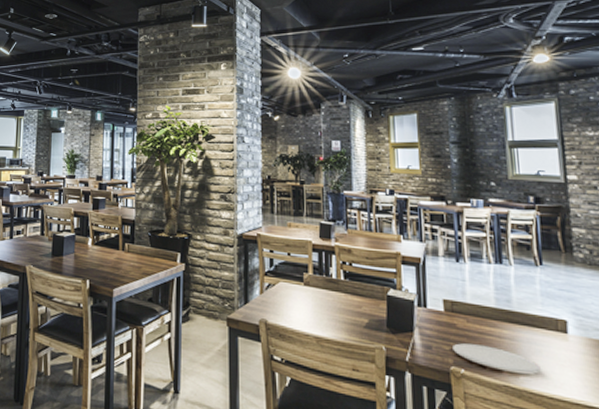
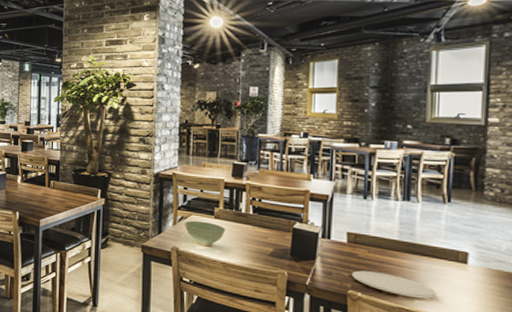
bowl: none [272,288,317,319] -> present [184,220,226,247]

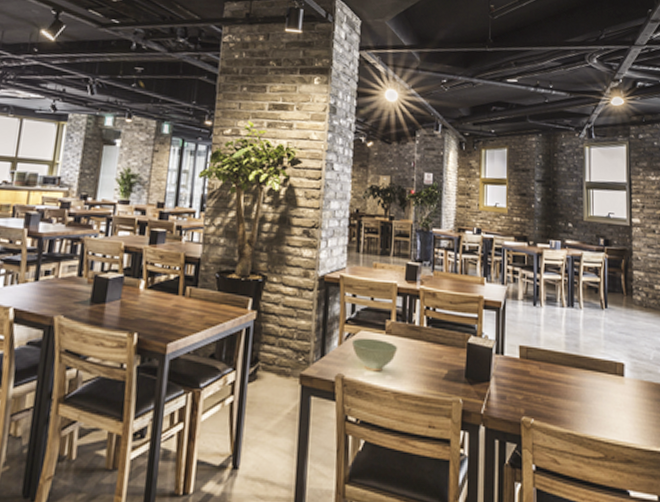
plate: present [352,270,438,299] -> none [525,391,601,421]

